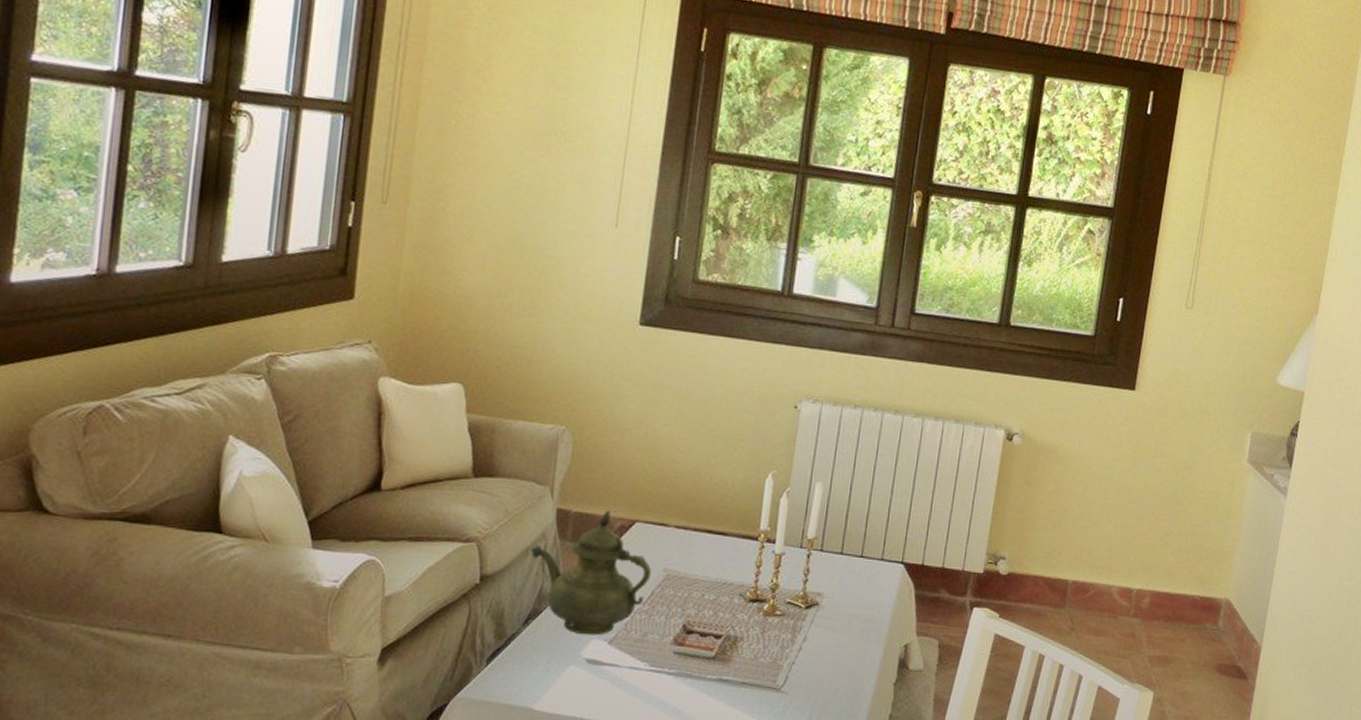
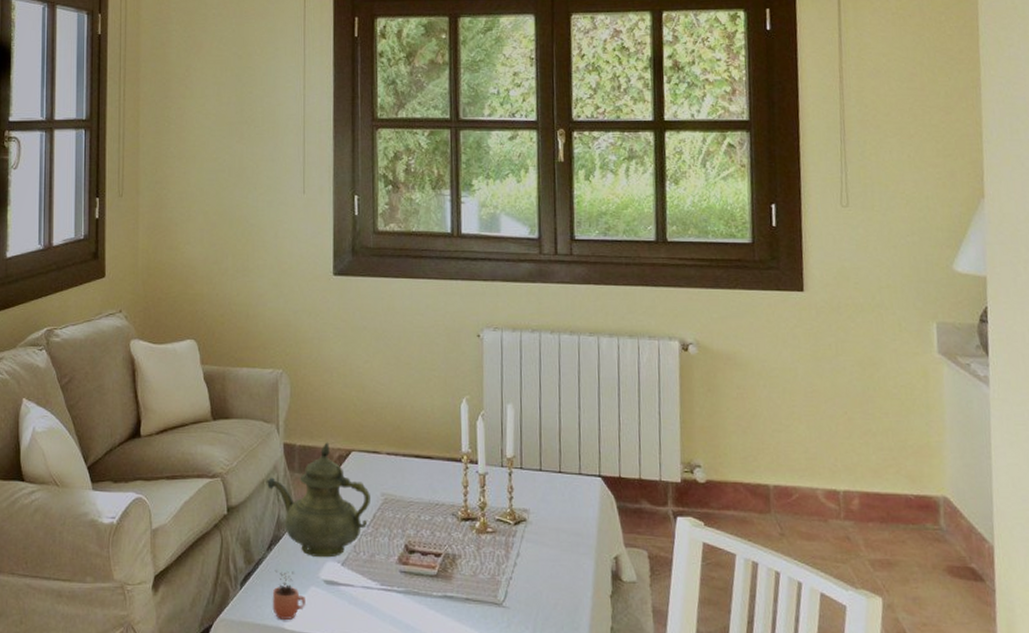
cocoa: none [522,646,562,700] -> present [272,570,306,620]

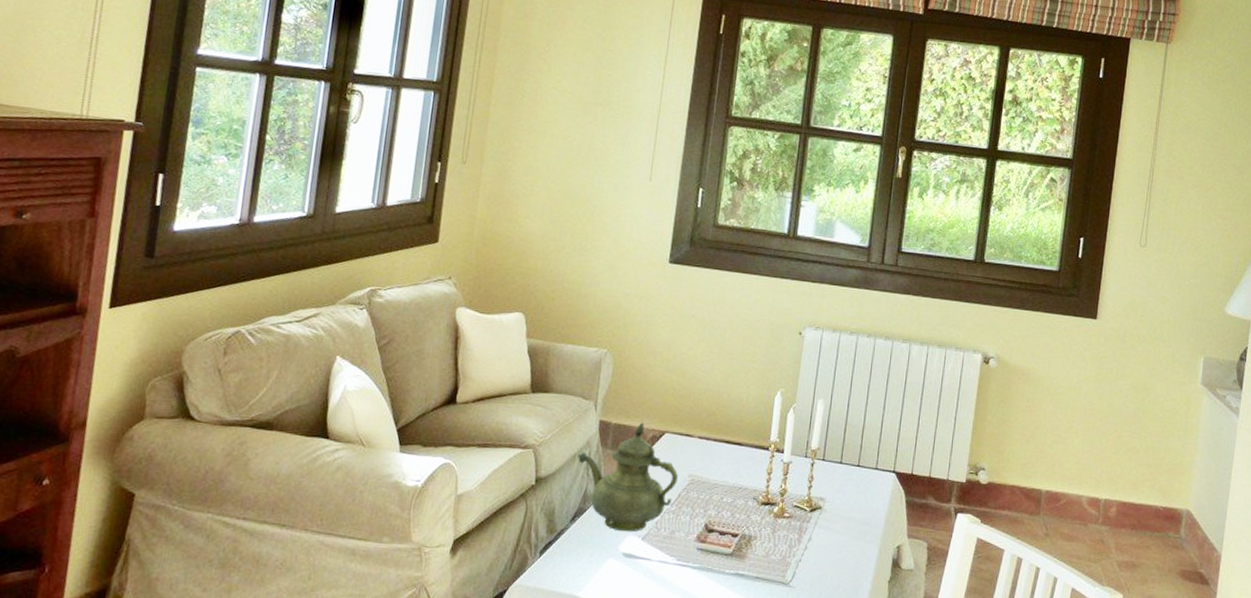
cocoa: present [272,570,306,620] -> none [568,541,603,589]

